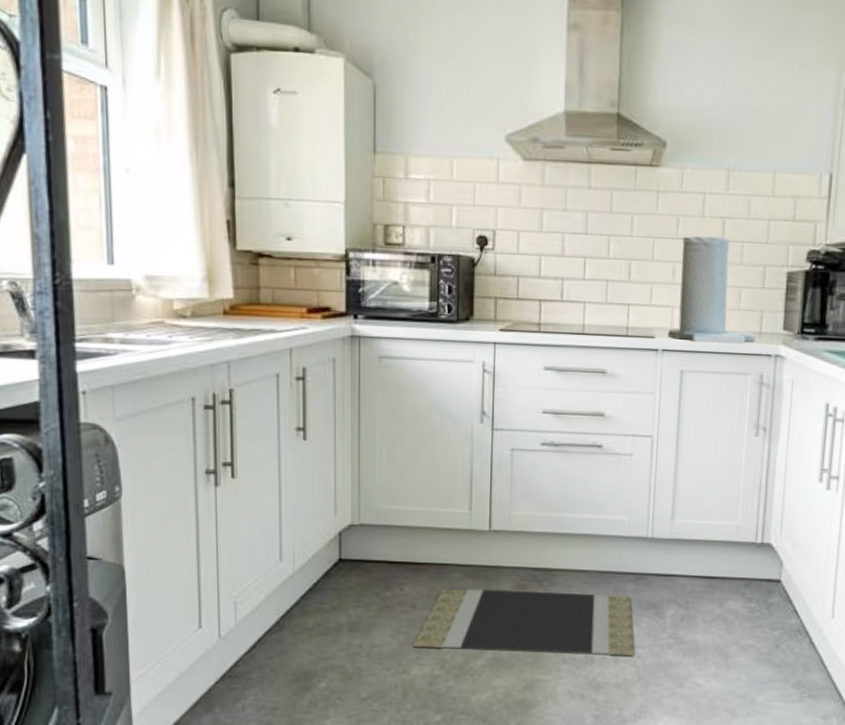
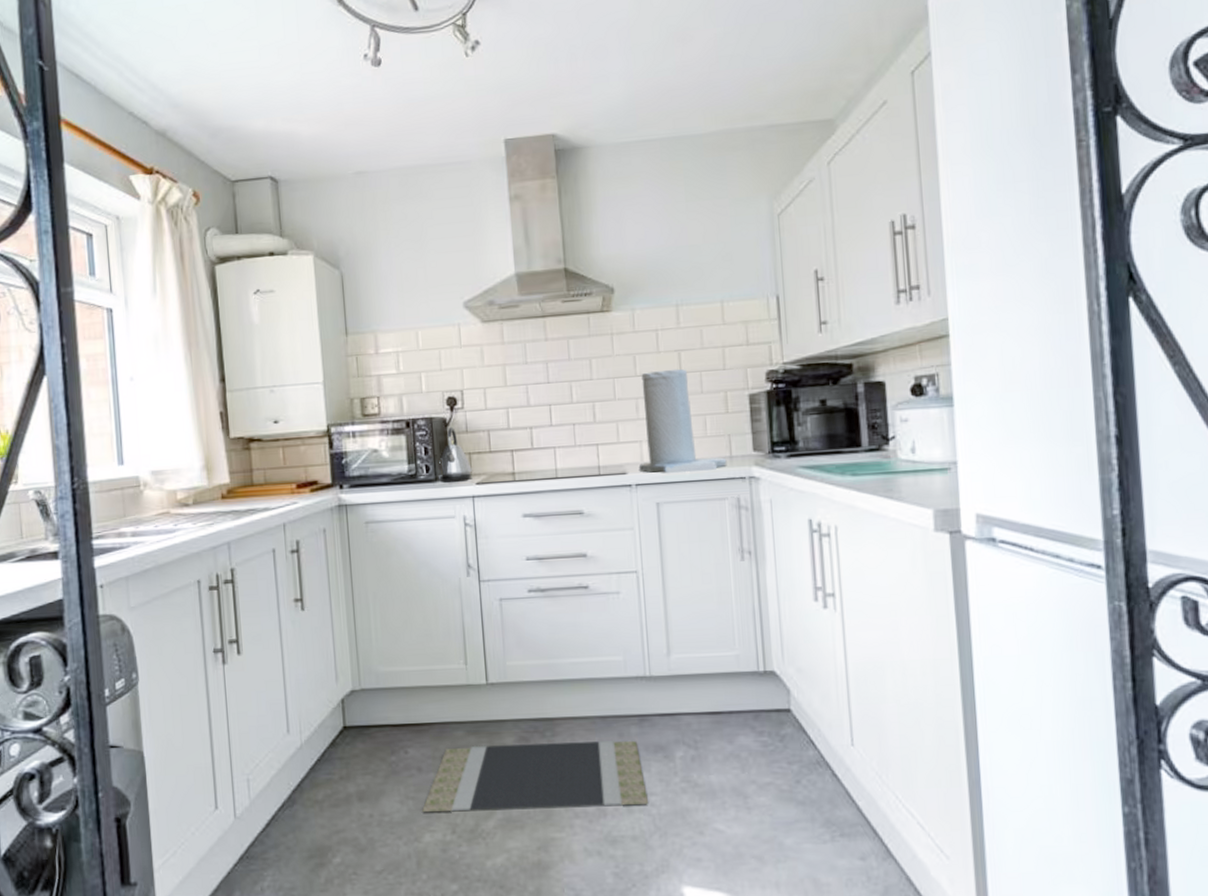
kettle: none [461,267,498,327] -> present [439,426,473,484]

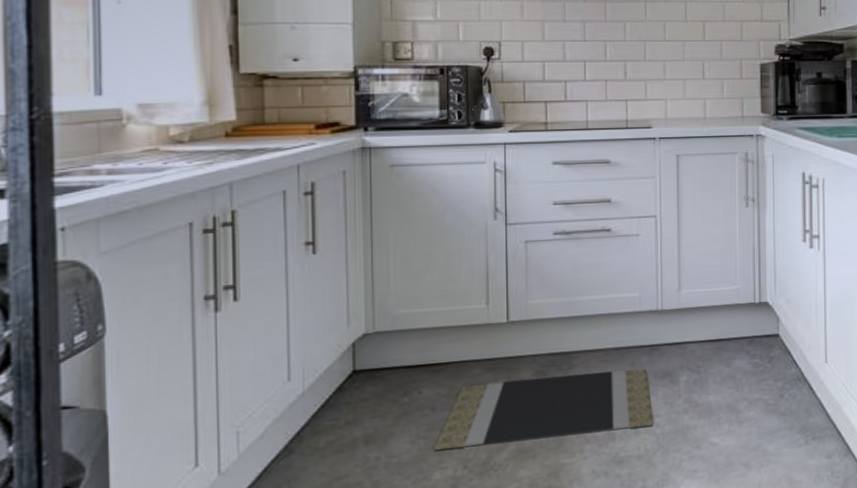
paper towel: present [638,368,727,474] -> none [662,37,739,130]

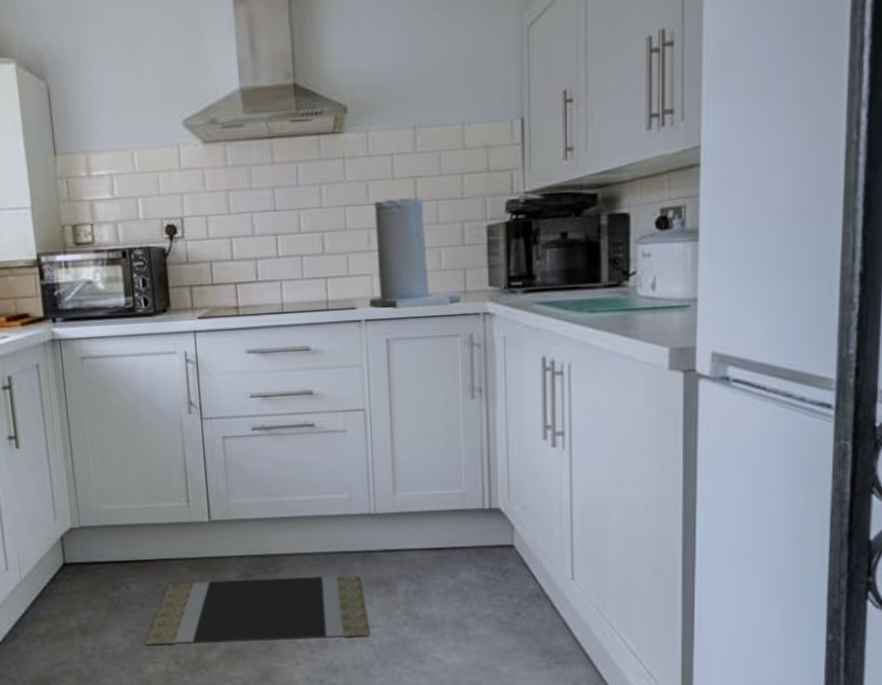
kettle: present [471,75,506,130] -> none [158,256,195,318]
paper towel: none [662,37,739,130] -> present [369,197,461,309]

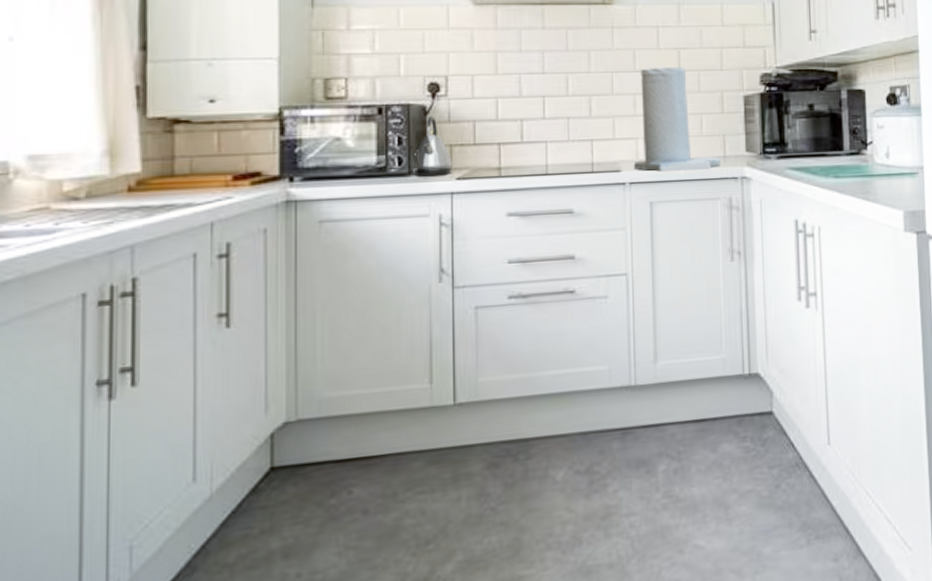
doormat: present [145,575,371,646] -> none [365,456,628,565]
kettle: none [158,256,195,318] -> present [413,115,454,178]

